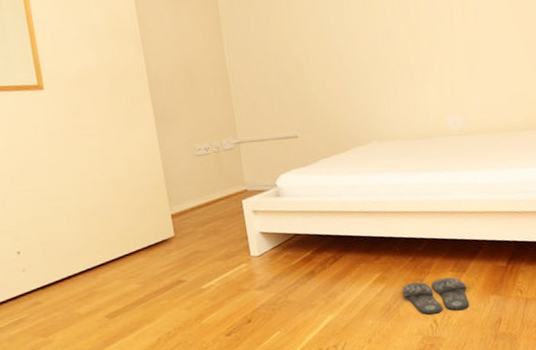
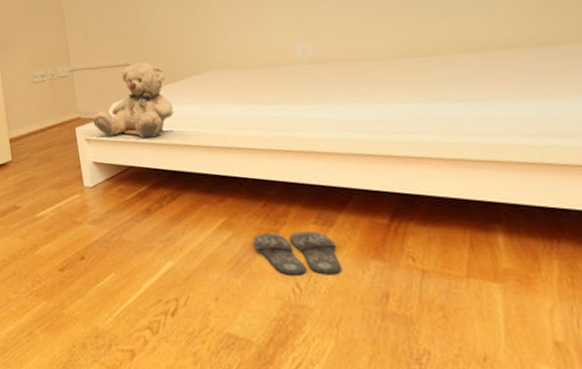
teddy bear: none [260,133,339,208] -> present [92,61,174,138]

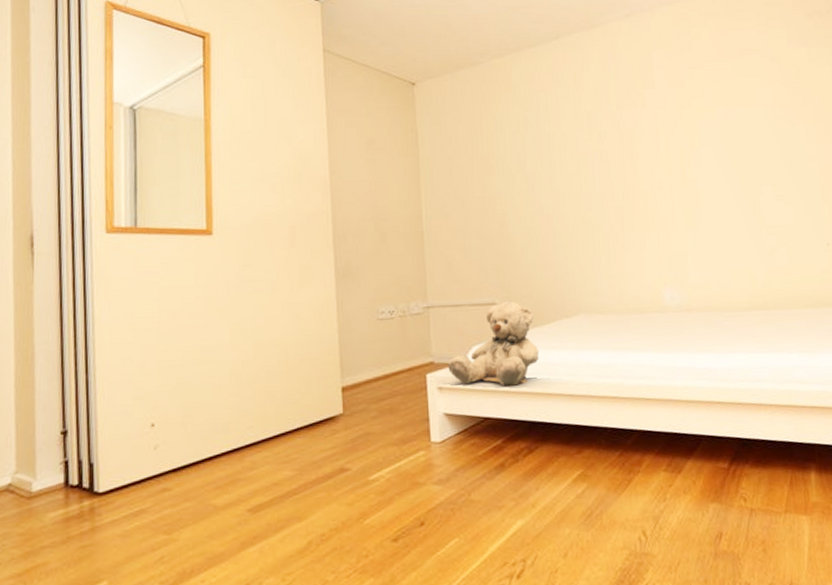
slippers: present [252,231,342,275] -> none [606,478,685,524]

